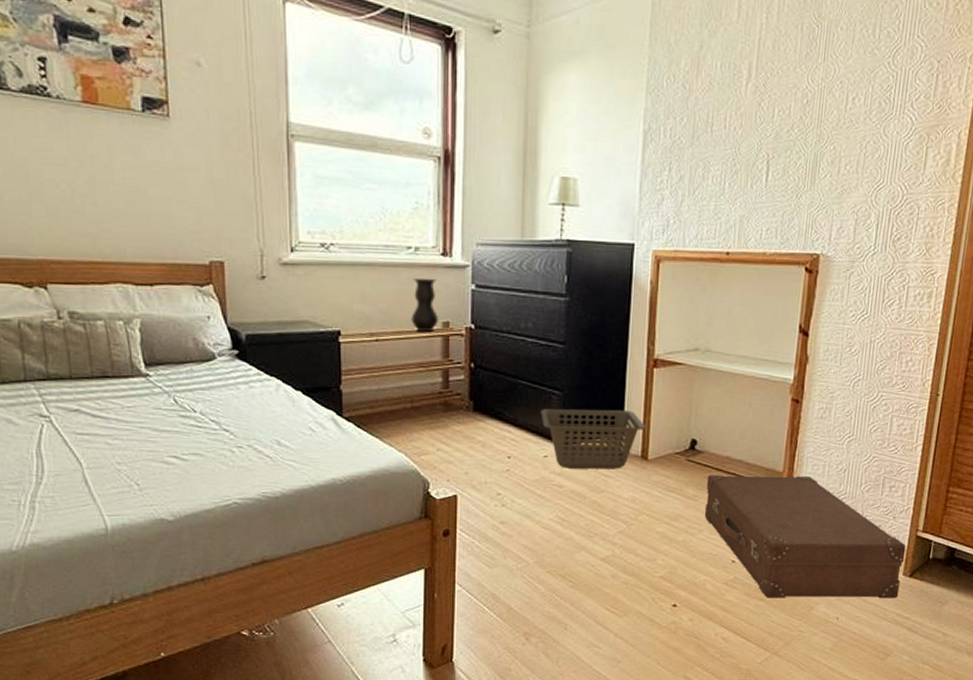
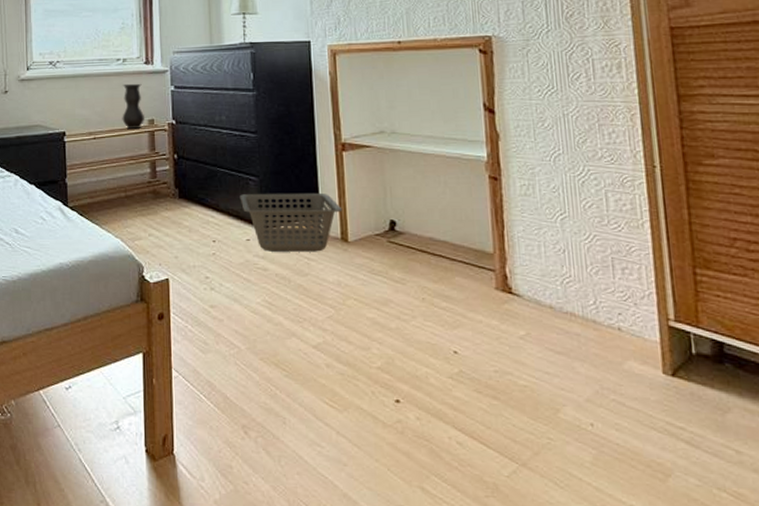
suitcase: present [704,475,906,599] -> none [412,257,664,403]

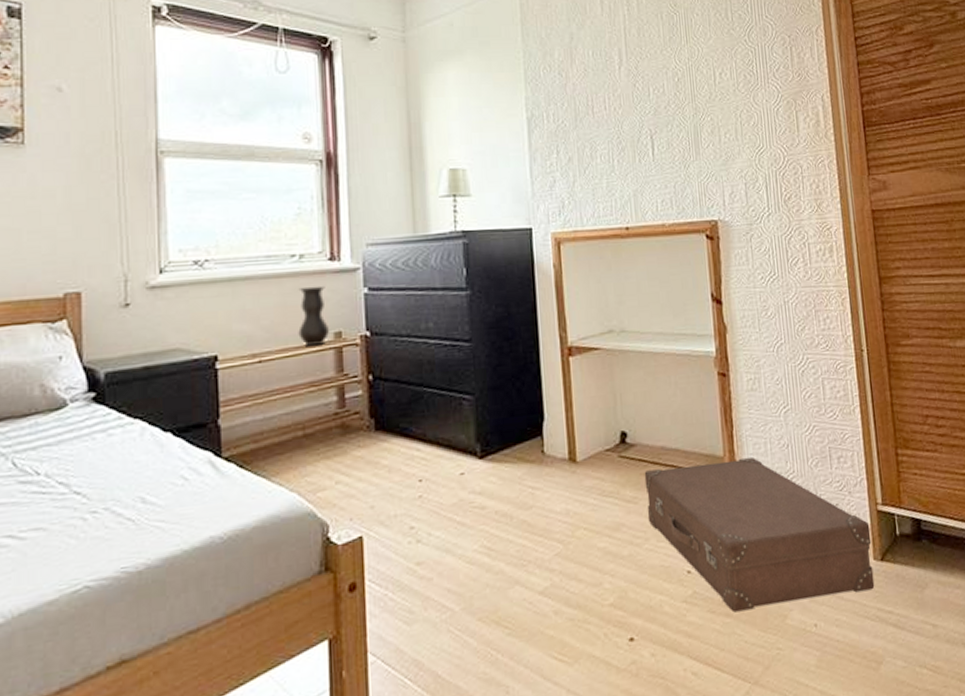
laundry basket: present [239,192,343,252] -> none [451,407,570,485]
suitcase: none [412,257,664,403] -> present [644,457,875,613]

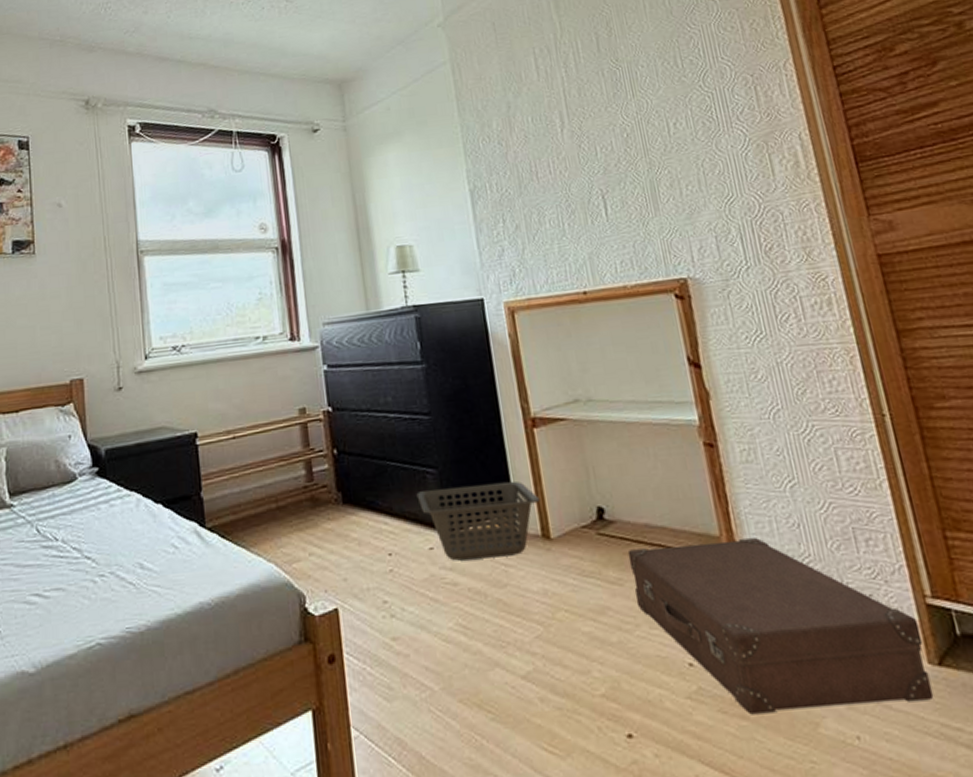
vase: present [298,285,330,346] -> none [264,364,295,422]
laundry basket: none [451,407,570,485] -> present [416,480,541,561]

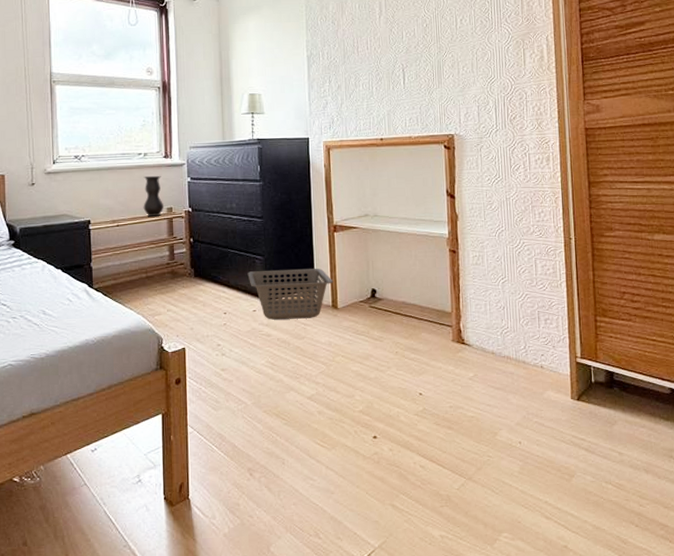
vase: none [264,364,295,422] -> present [143,175,165,216]
suitcase: present [627,538,934,715] -> none [388,315,571,427]

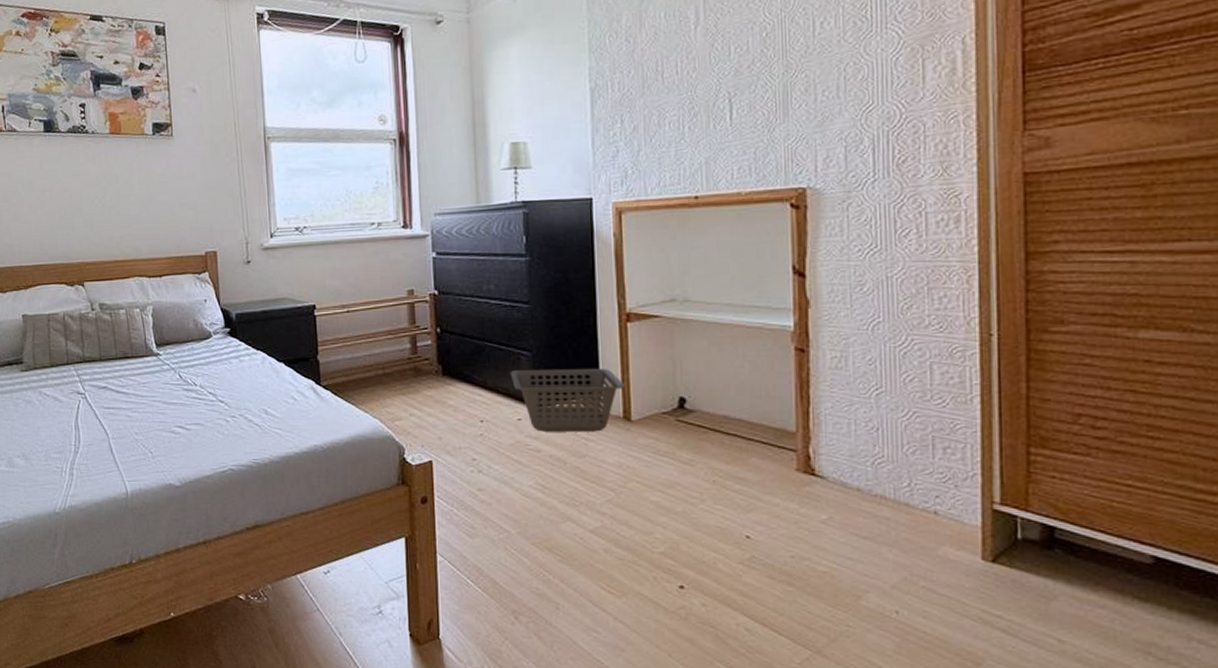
vase: present [143,175,165,216] -> none [377,250,404,300]

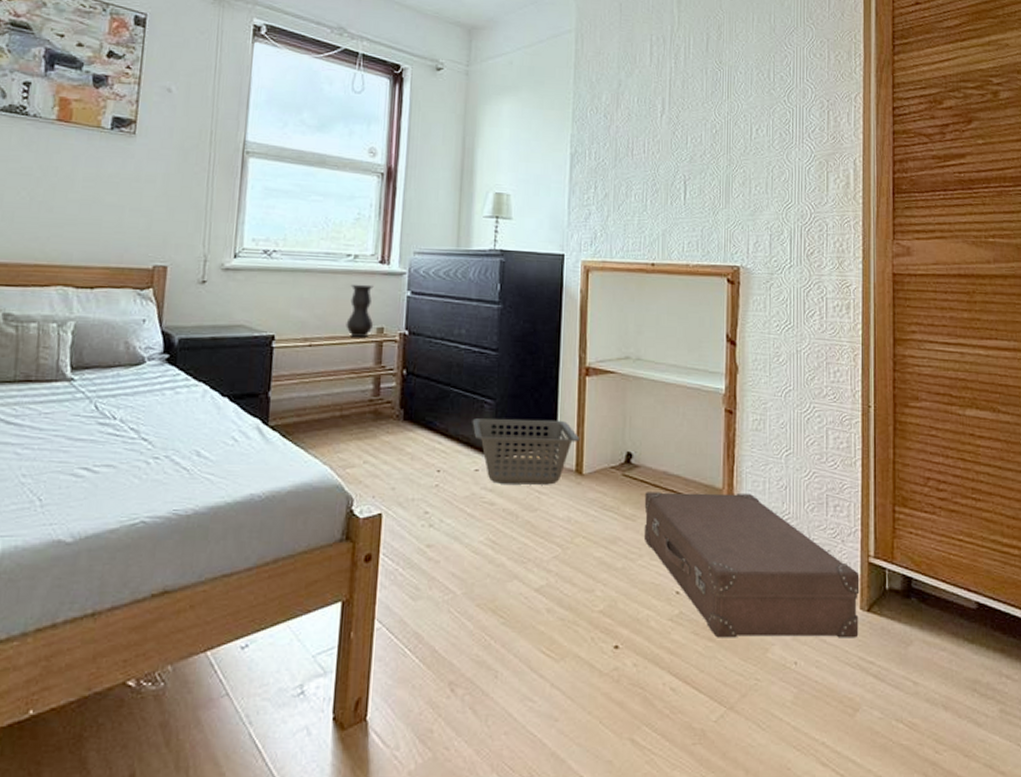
vase: none [377,250,404,300] -> present [346,284,374,337]
suitcase: none [703,437,981,590] -> present [643,492,860,638]

